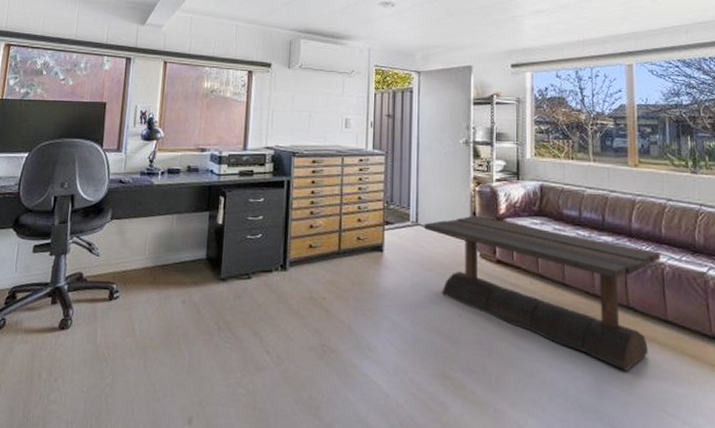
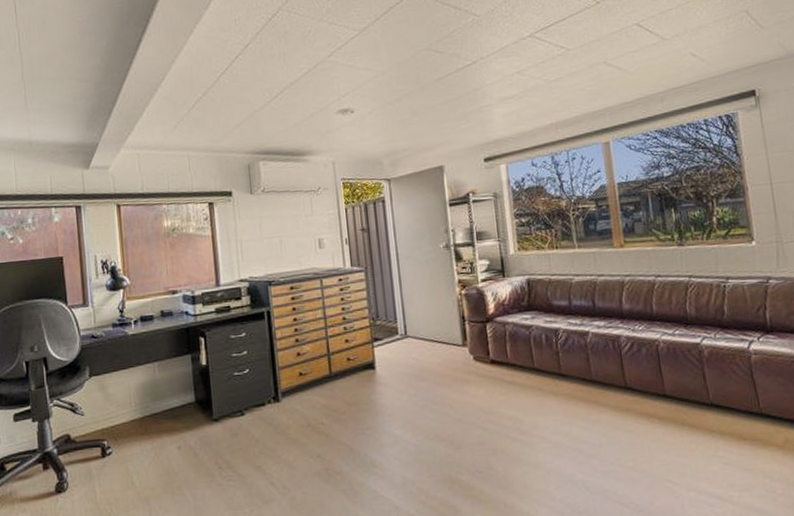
coffee table: present [424,215,661,371] -> none [414,319,654,449]

